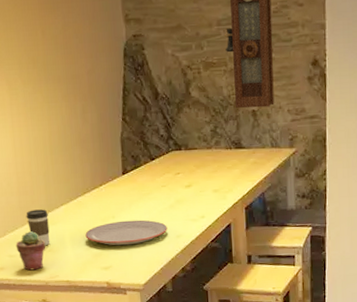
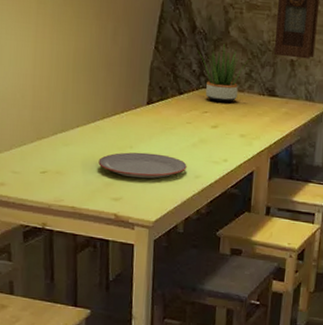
potted succulent: present [15,231,46,271] -> none [21,149,55,191]
coffee cup: present [26,209,51,246] -> none [37,127,61,167]
potted plant: none [161,104,213,162] -> present [196,43,250,103]

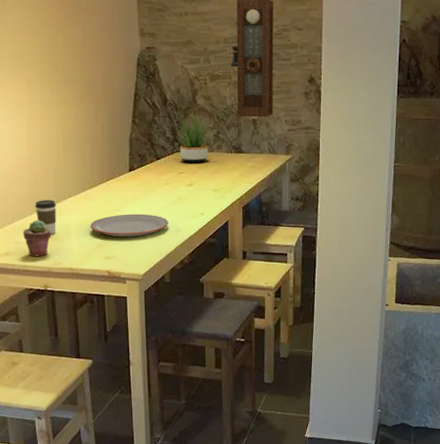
potted succulent: none [21,149,55,191] -> present [23,220,52,257]
coffee cup: none [37,127,61,167] -> present [35,200,56,235]

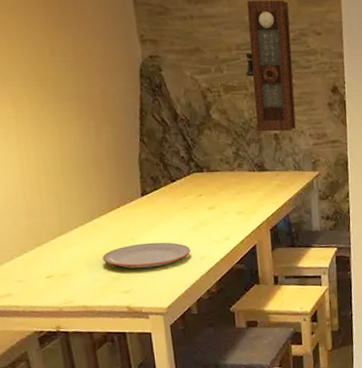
potted succulent: present [23,220,52,257] -> none [24,255,59,297]
coffee cup: present [35,200,56,235] -> none [36,232,64,270]
potted plant: present [169,111,217,163] -> none [181,127,235,184]

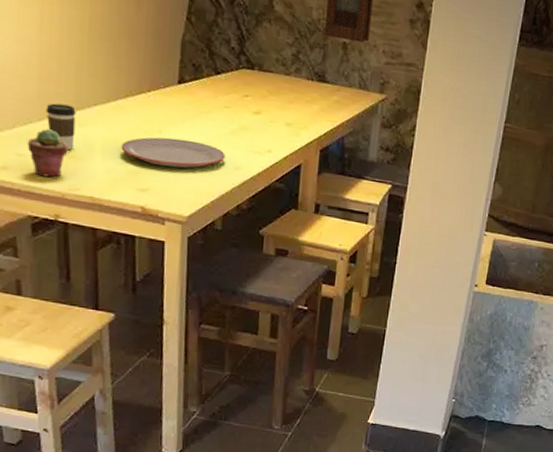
potted succulent: none [24,255,59,297] -> present [27,128,68,178]
coffee cup: none [36,232,64,270] -> present [46,103,76,151]

